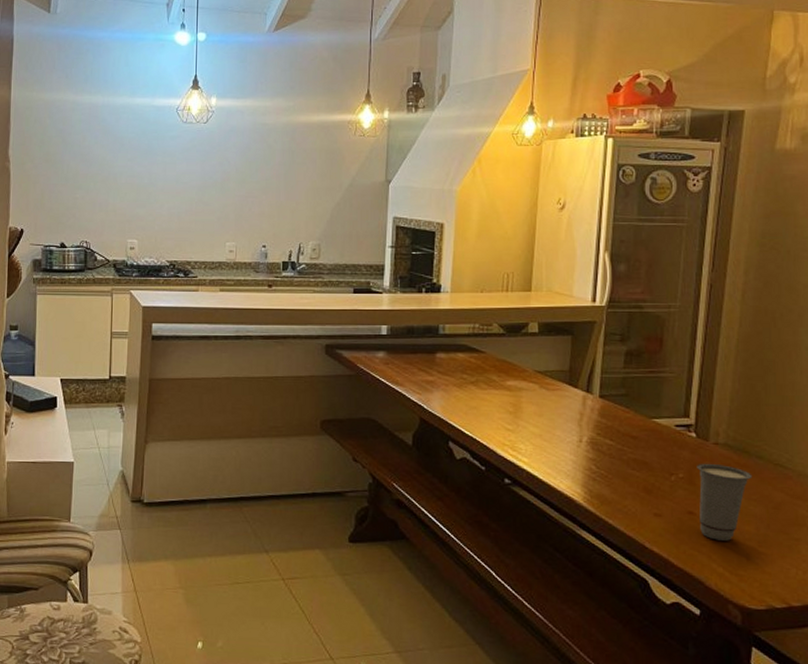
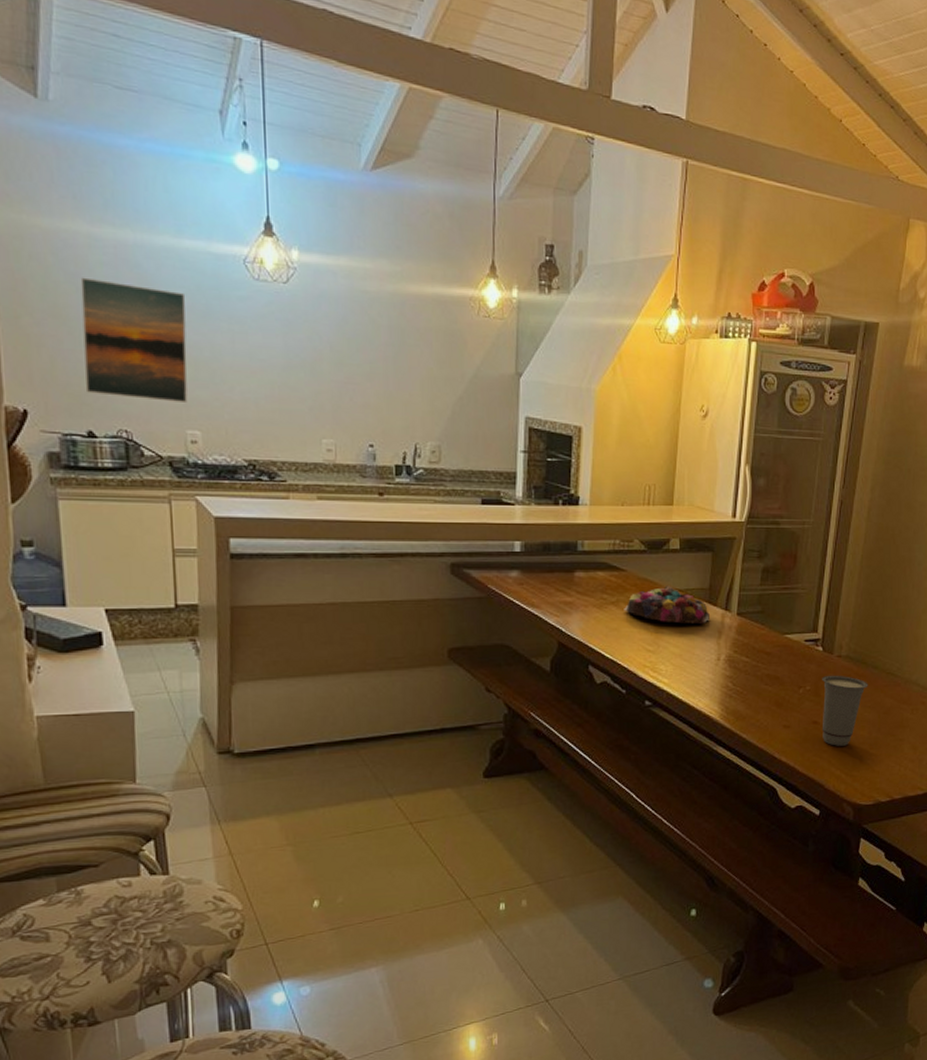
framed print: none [63,132,133,218] -> present [80,277,188,402]
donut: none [483,367,570,406] -> present [624,586,710,625]

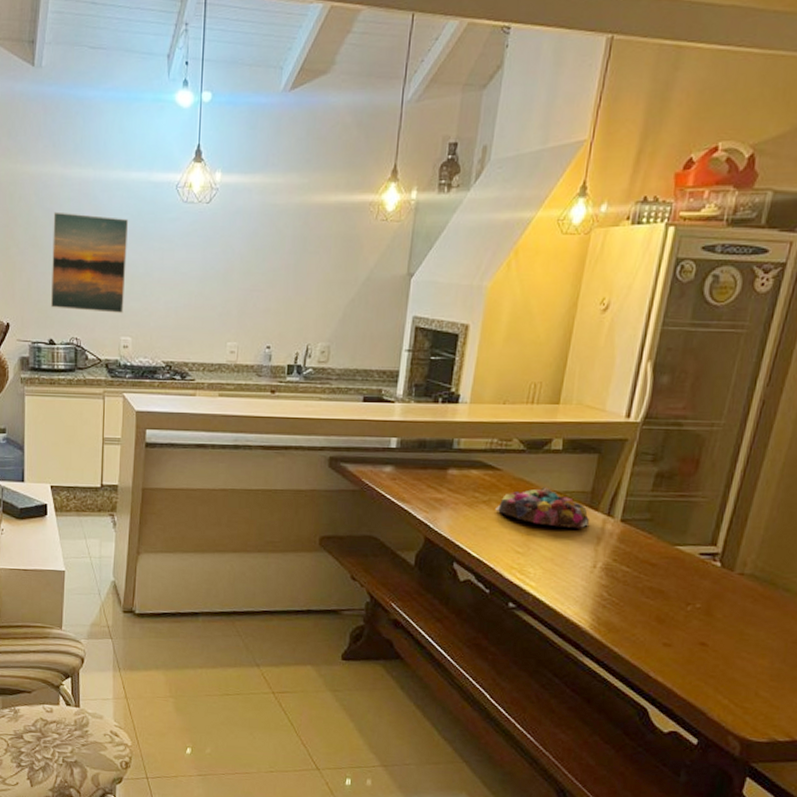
cup: present [822,675,869,746] -> none [710,593,776,674]

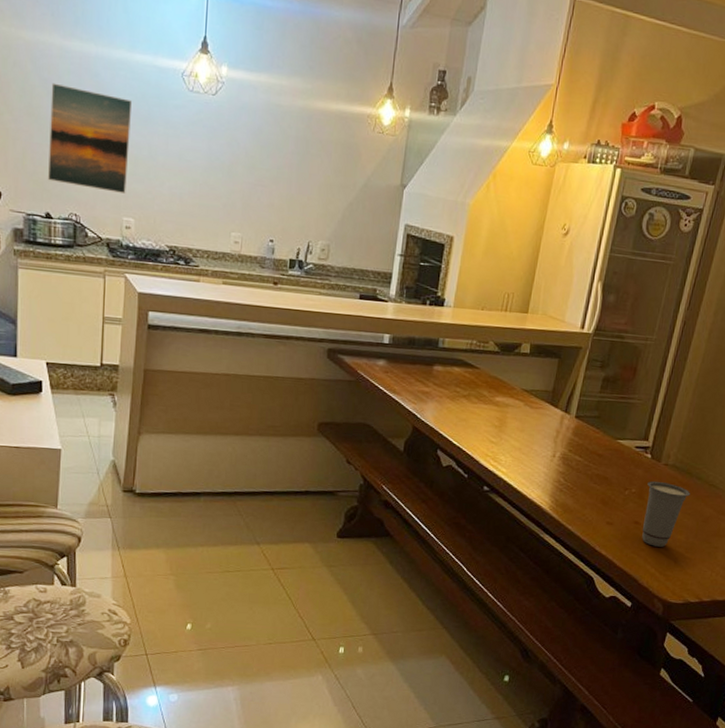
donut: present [495,487,589,530] -> none [473,385,550,423]
cup: none [710,593,776,674] -> present [642,480,691,547]

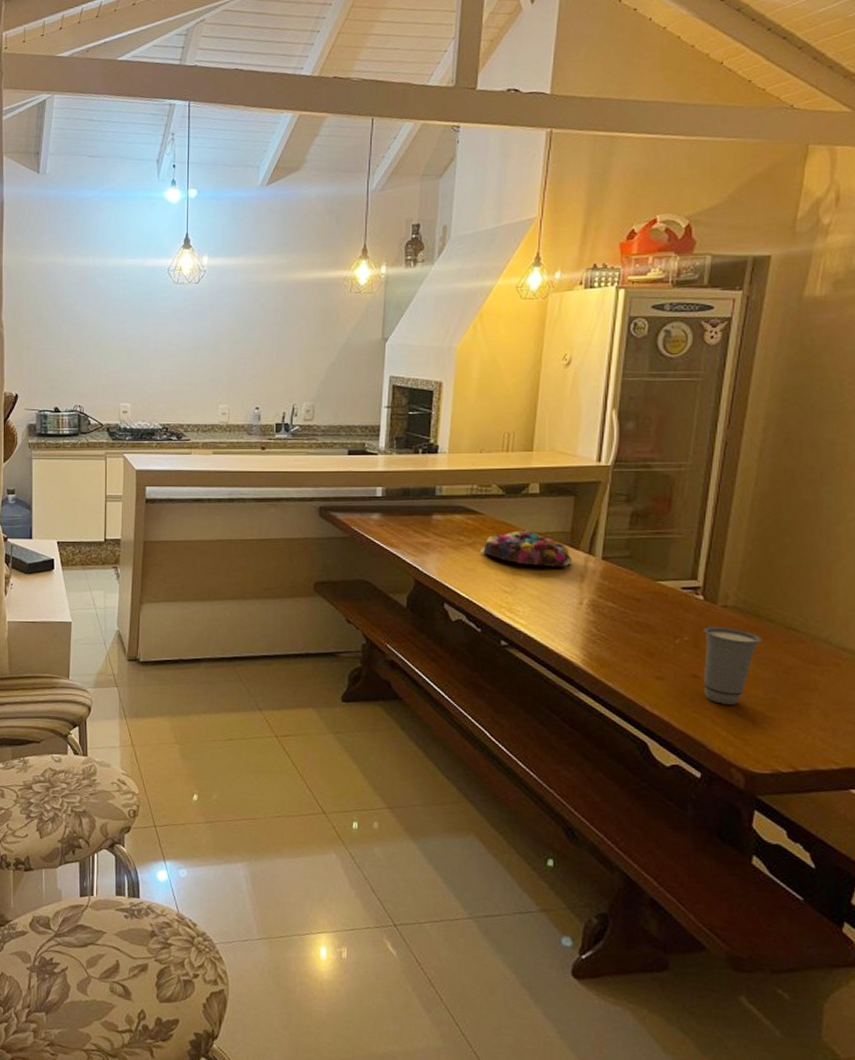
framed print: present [48,82,131,193] -> none [56,295,125,382]
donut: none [473,385,550,423] -> present [480,529,571,568]

